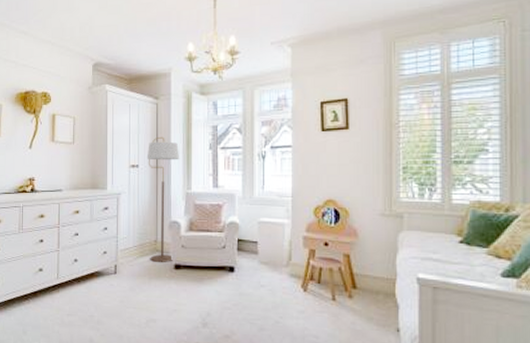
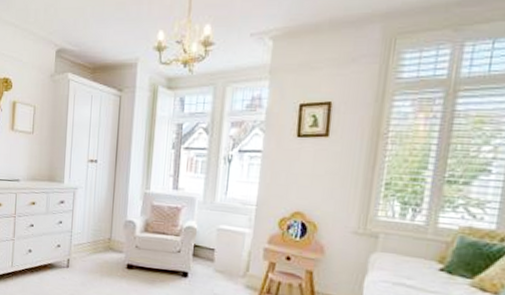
floor lamp: present [146,136,180,262] -> none [103,131,141,262]

